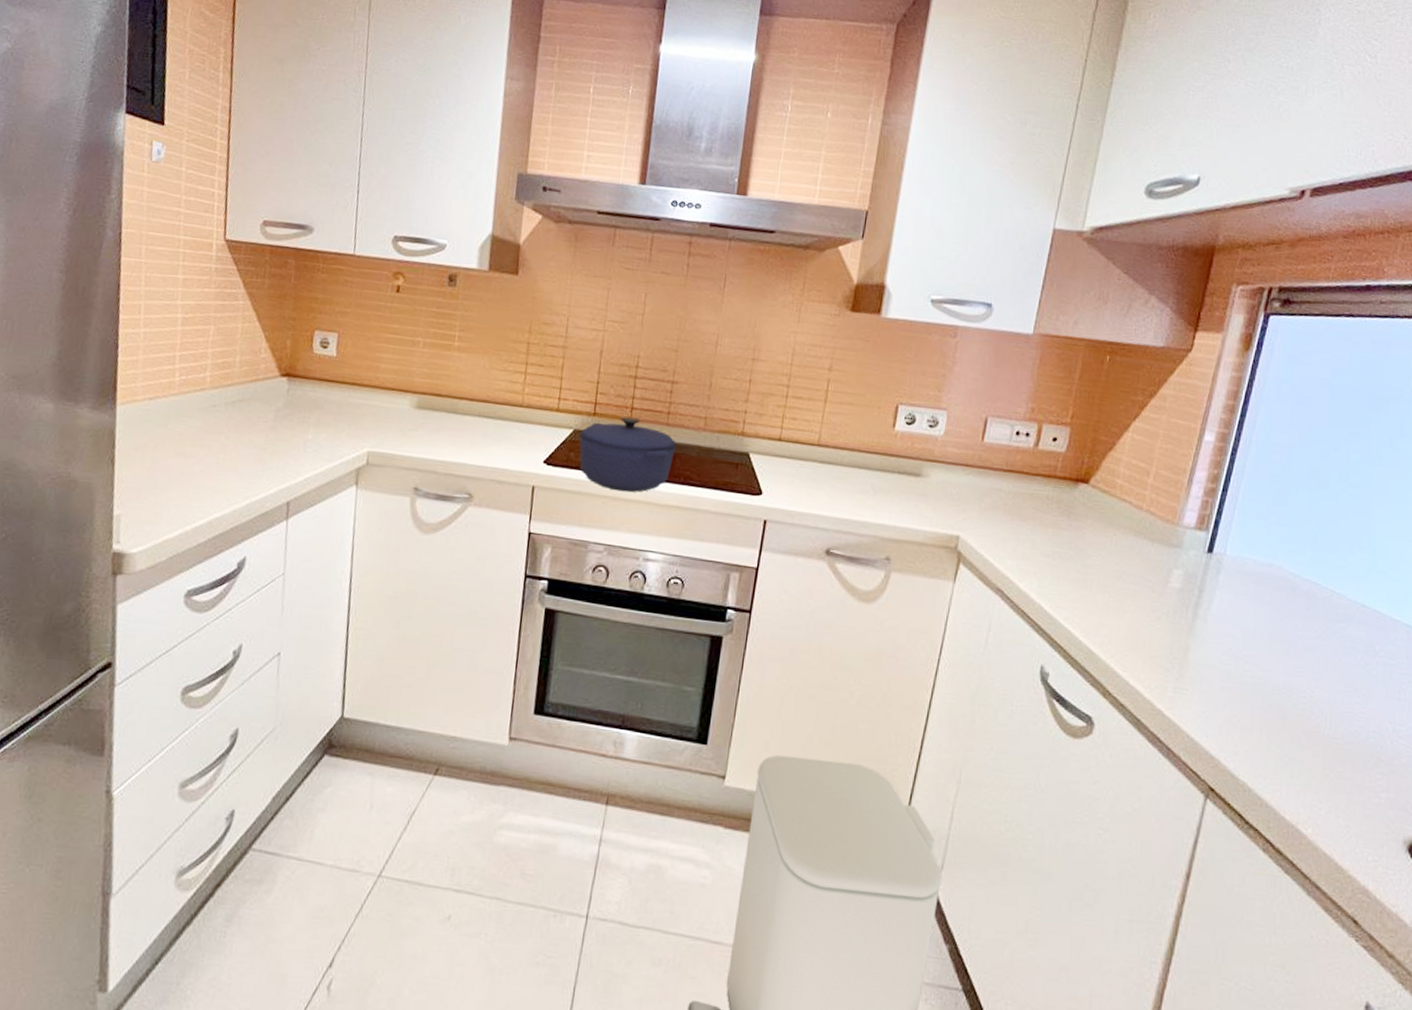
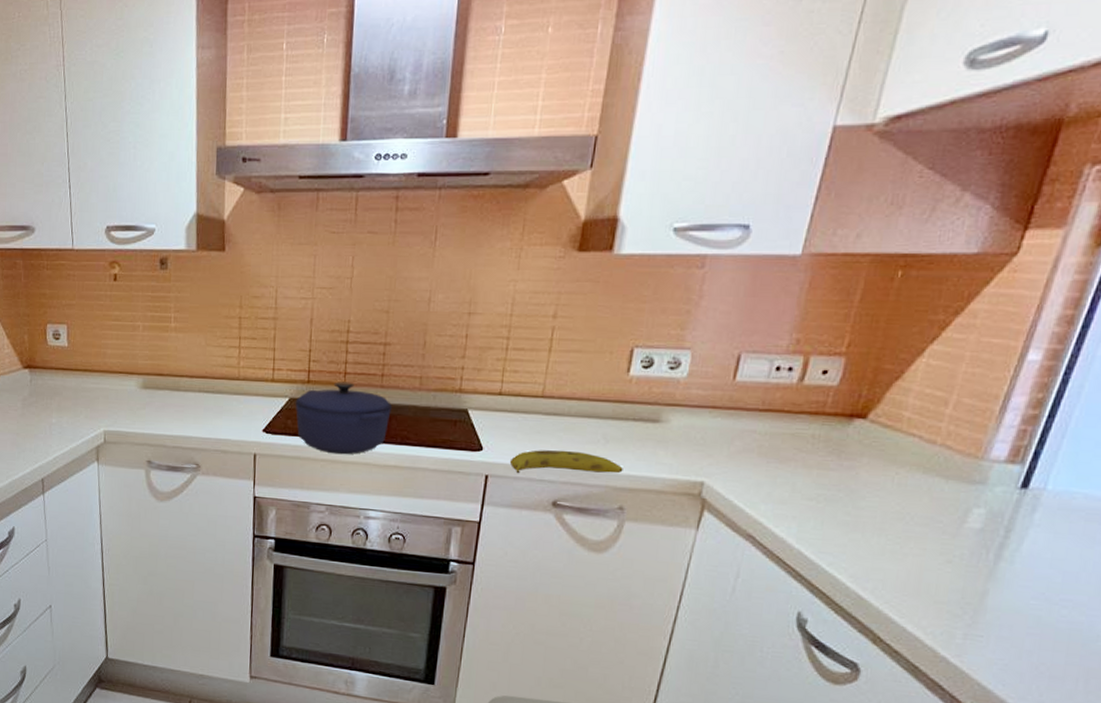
fruit: none [787,497,890,524] -> present [509,450,623,474]

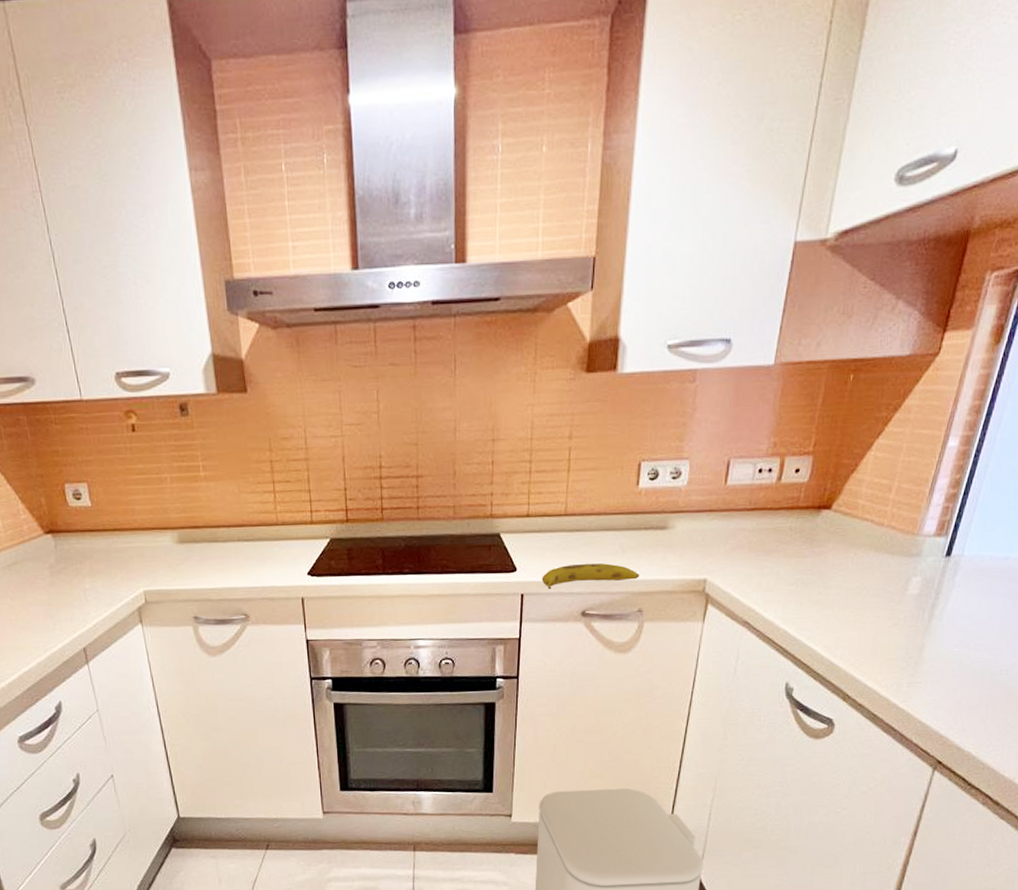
cooking pot: present [295,381,393,455] -> none [336,517,430,590]

